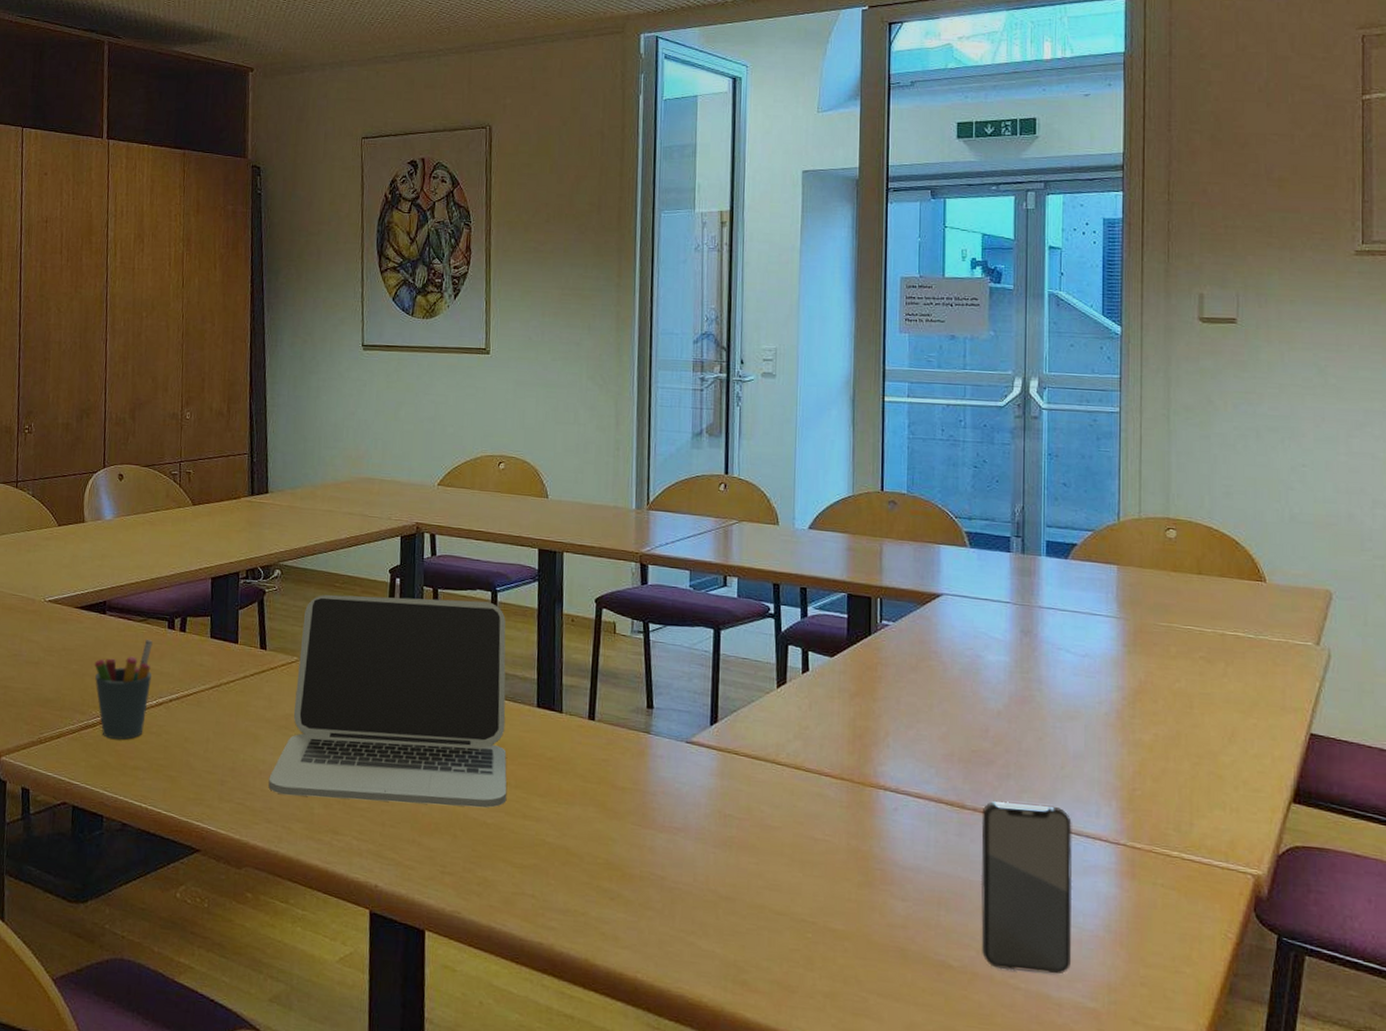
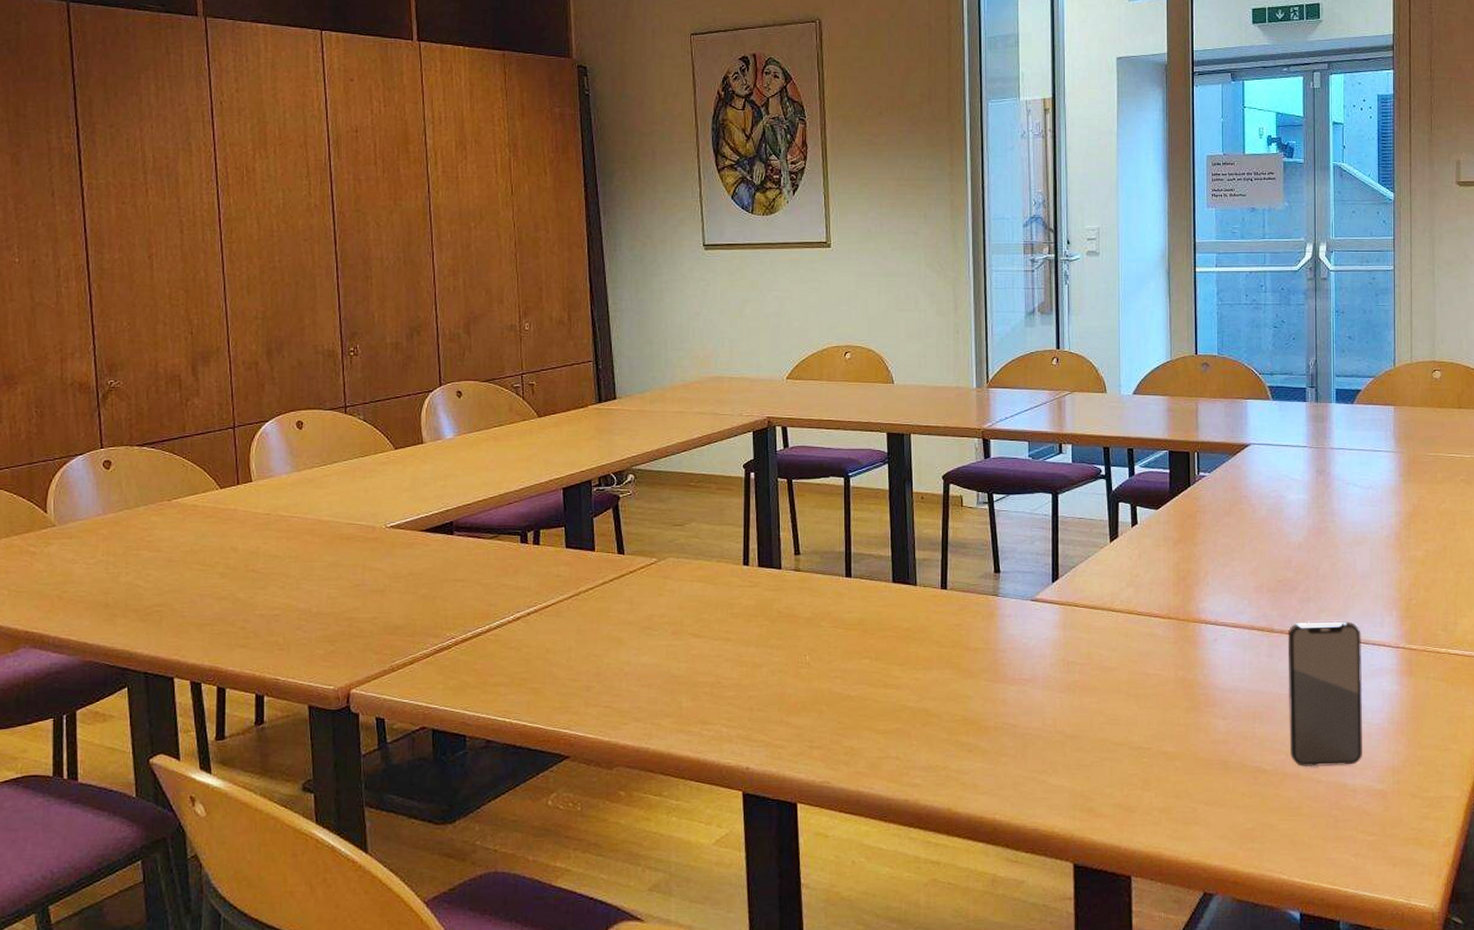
pen holder: present [94,638,153,740] -> none [444,555,506,658]
laptop: present [268,594,507,808] -> none [635,487,868,693]

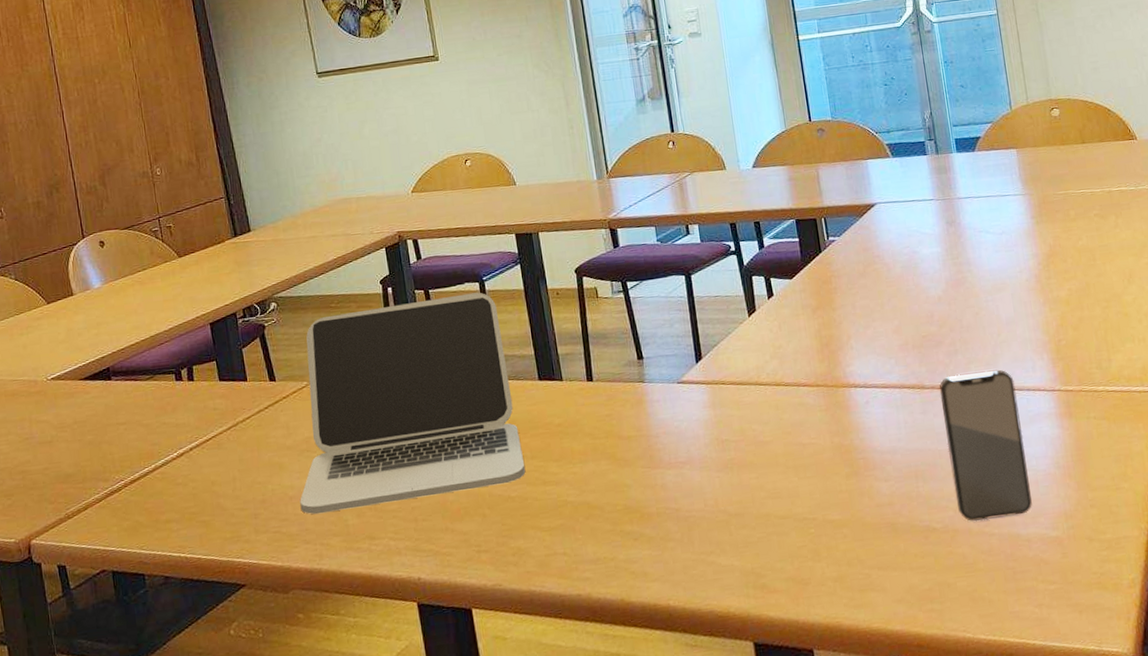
laptop: none [635,487,868,693] -> present [300,292,526,515]

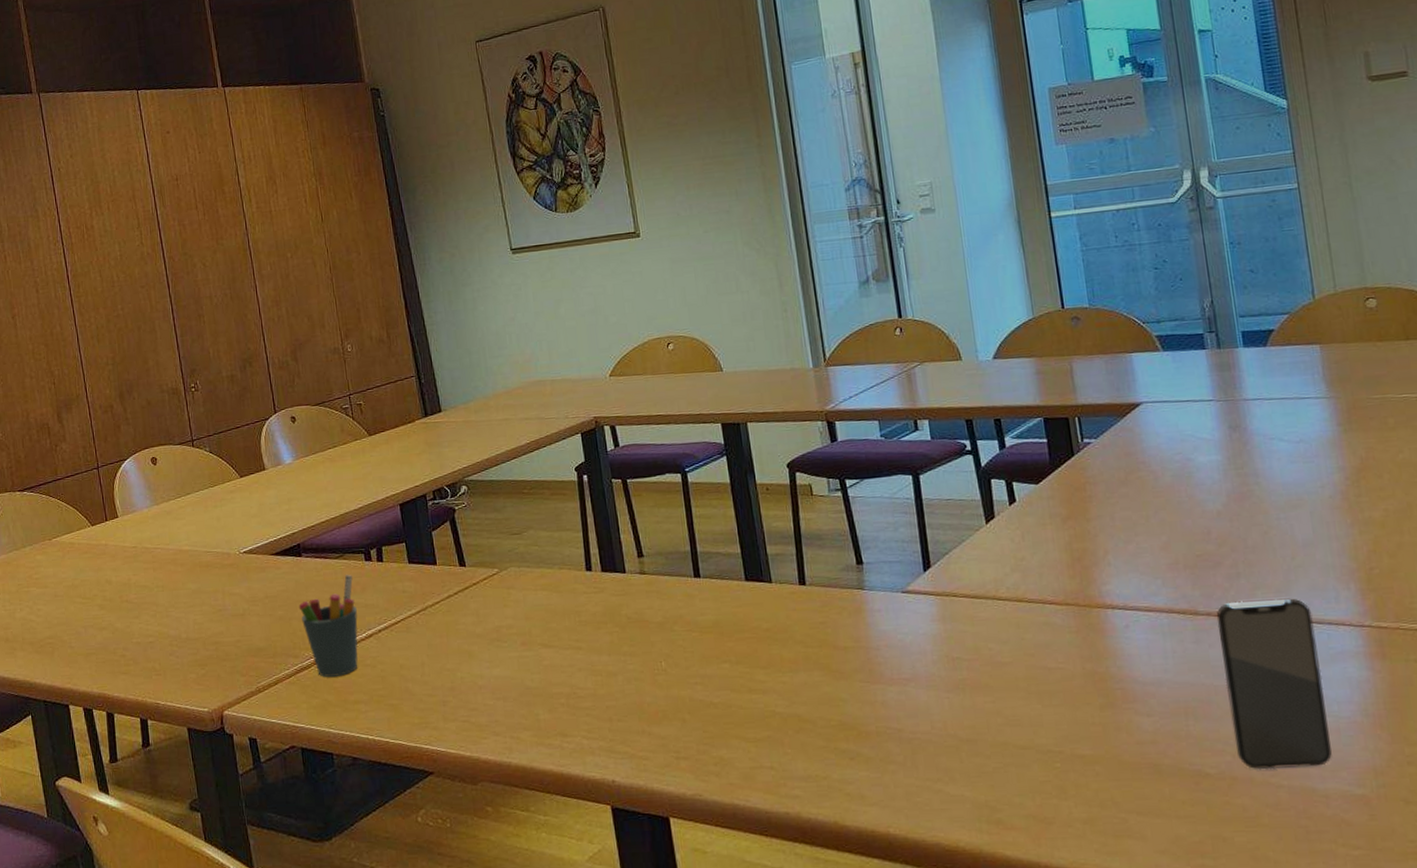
pen holder: none [108,395,170,499] -> present [298,574,358,677]
laptop: present [300,292,526,515] -> none [489,484,730,706]

